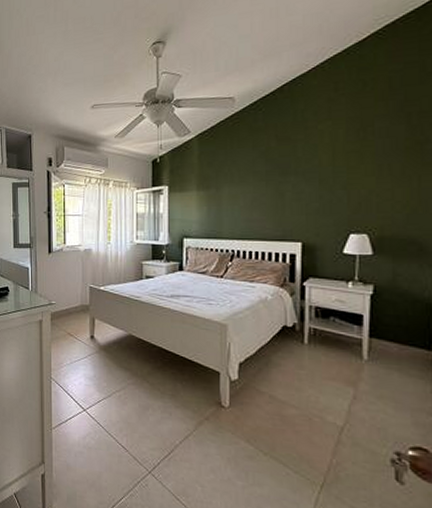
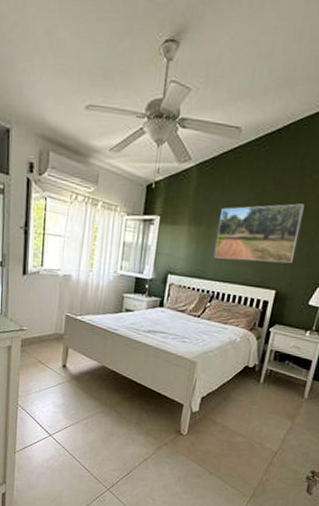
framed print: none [227,154,316,217] -> present [213,203,305,264]

